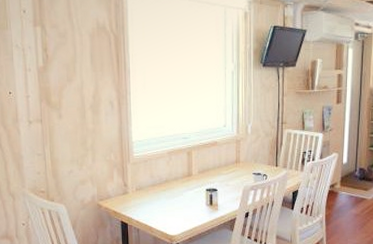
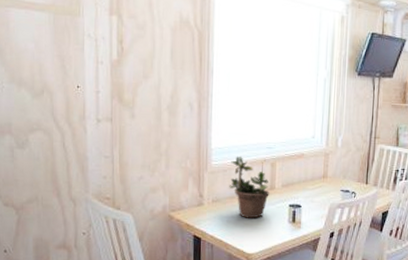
potted plant: none [150,147,188,204] -> present [229,156,270,219]

